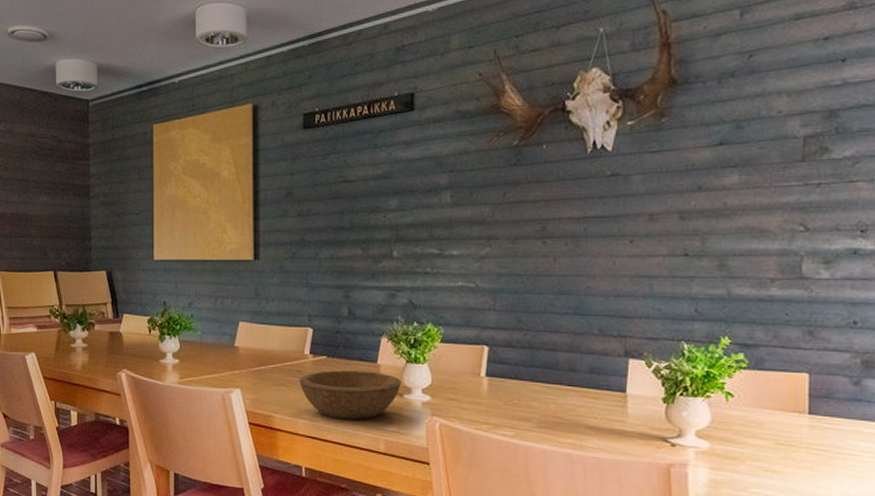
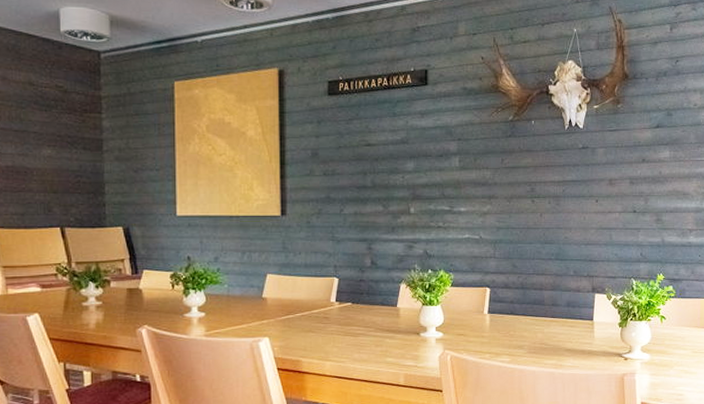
bowl: present [299,370,401,420] -> none [326,314,418,359]

